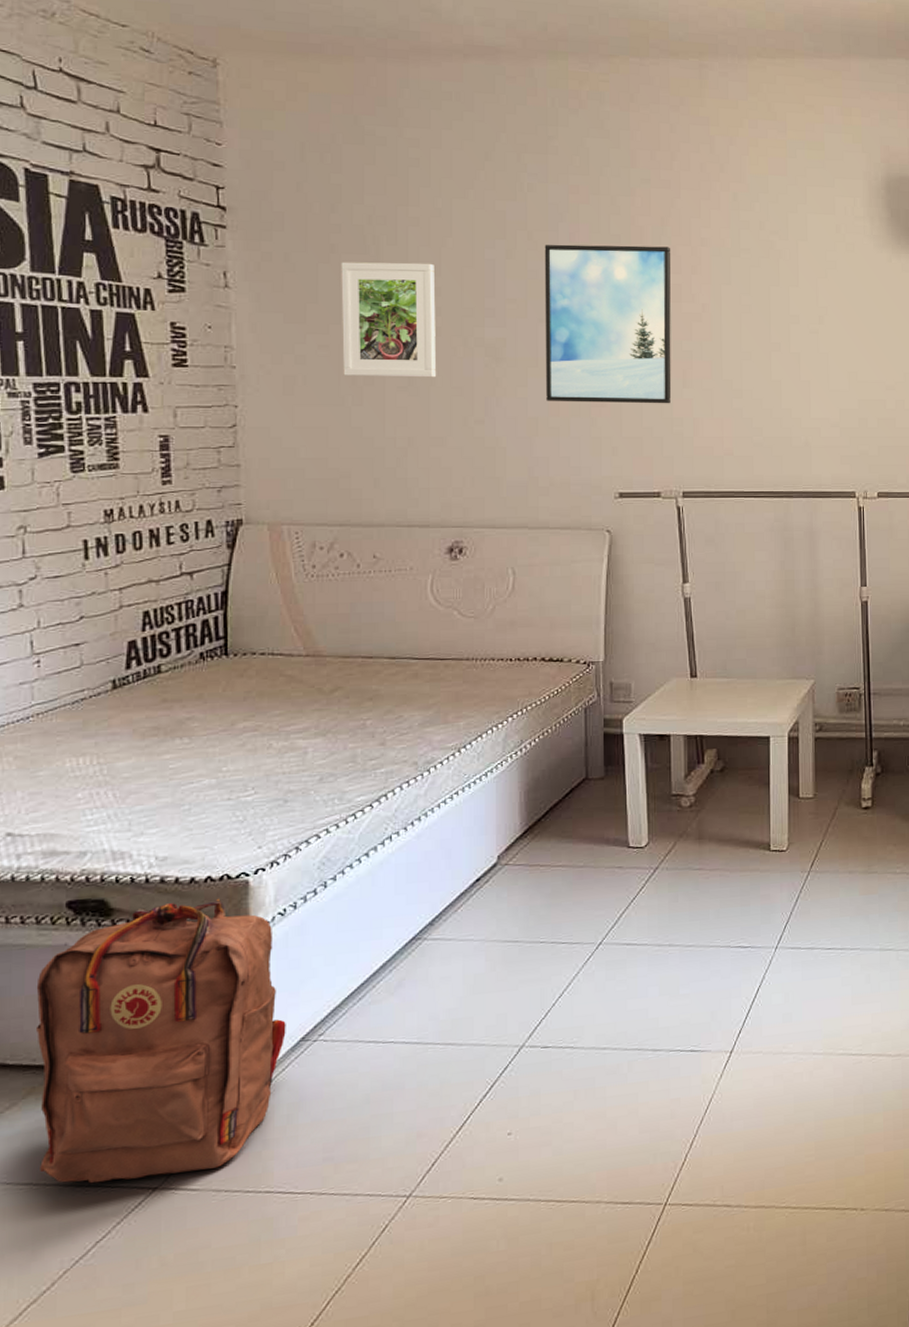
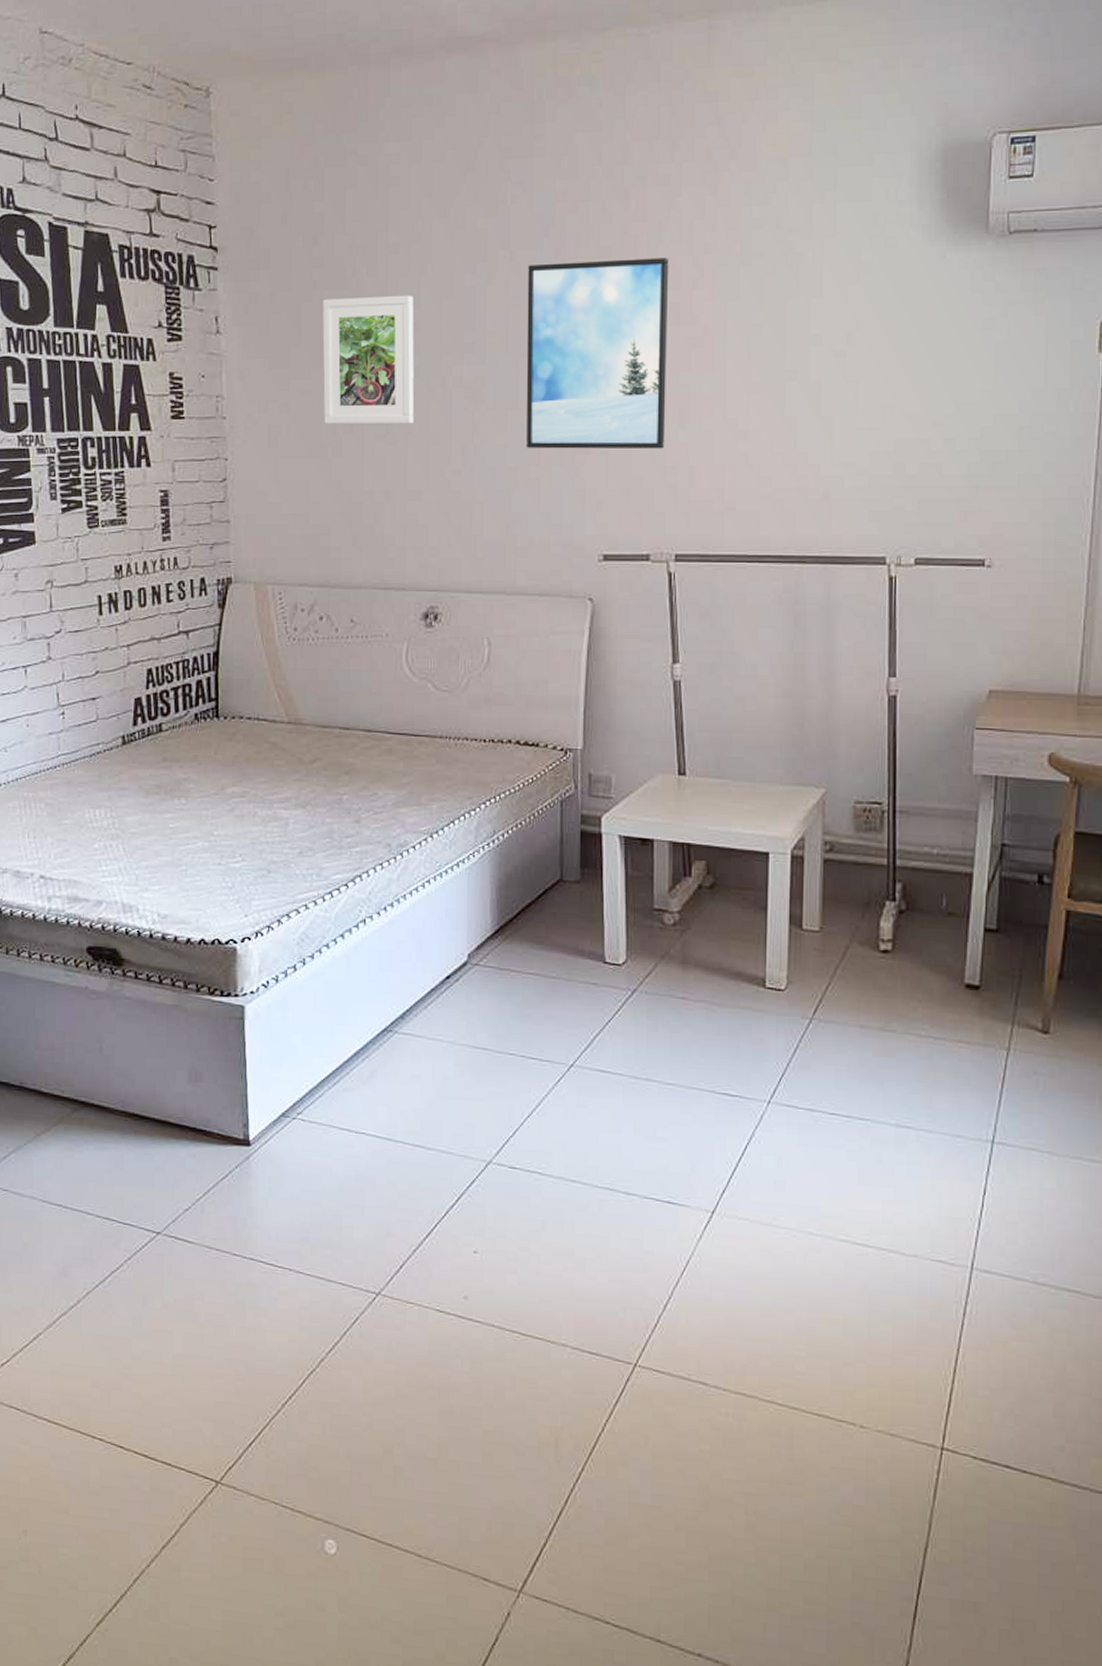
backpack: present [36,898,286,1184] -> none [64,961,269,1225]

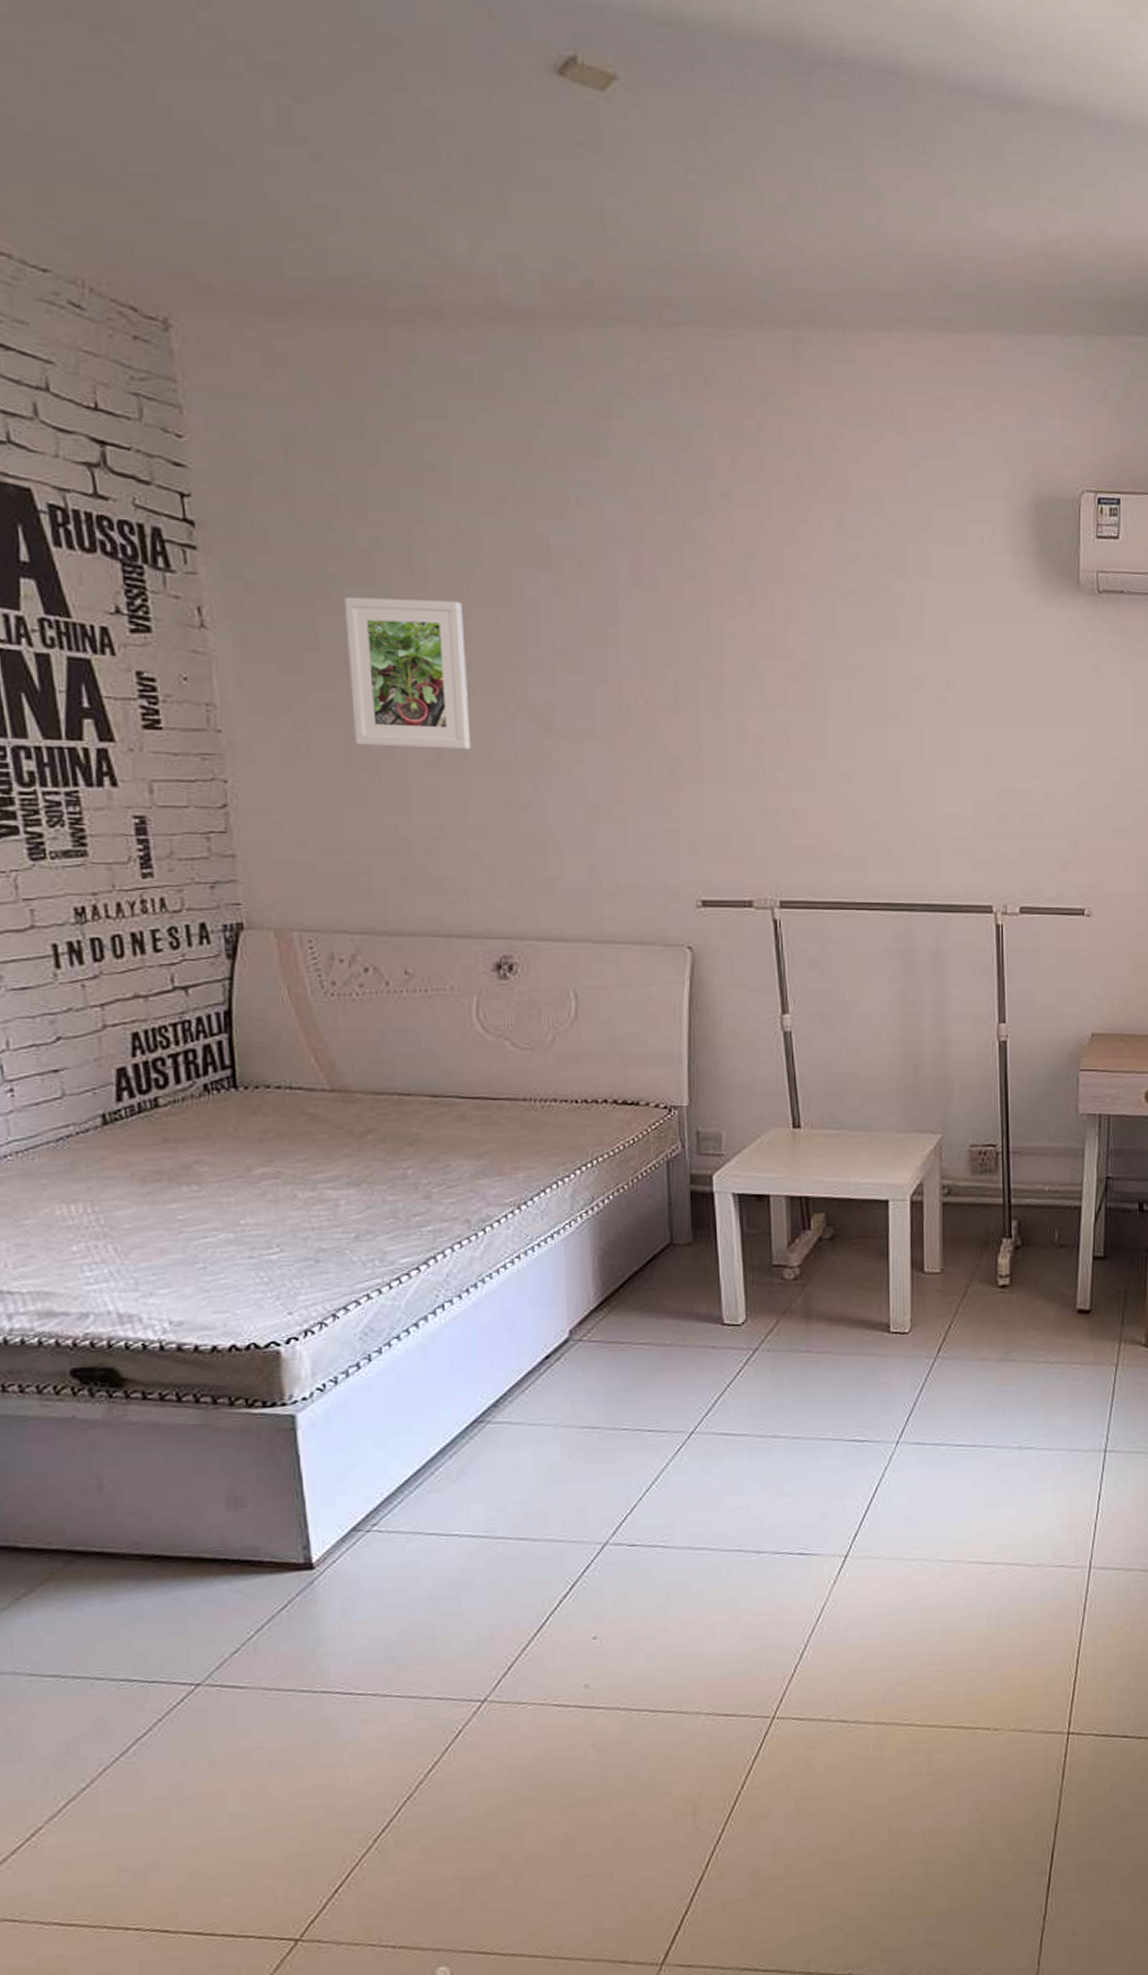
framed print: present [526,258,669,450] -> none [600,579,764,790]

